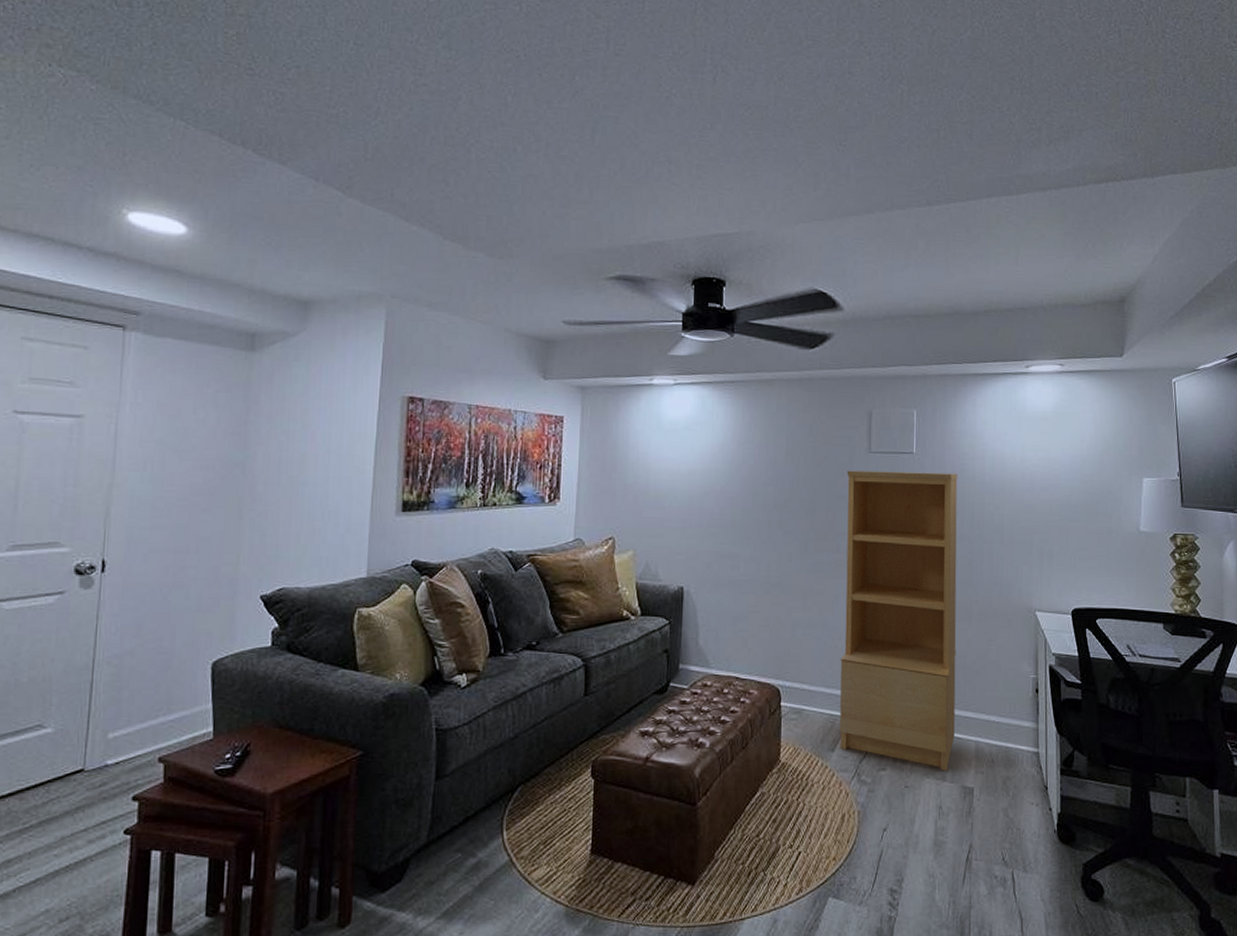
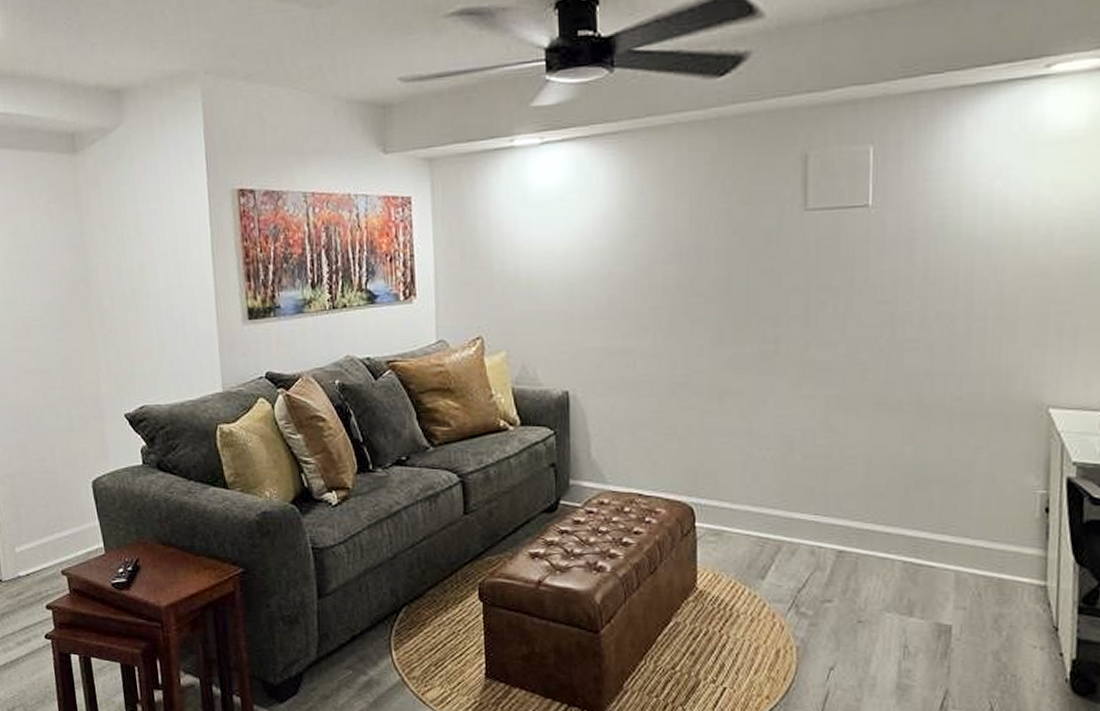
bookcase: present [840,470,958,771] -> none [770,229,935,605]

